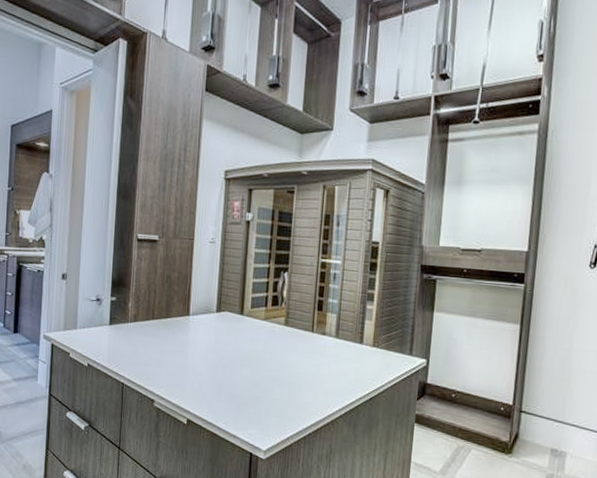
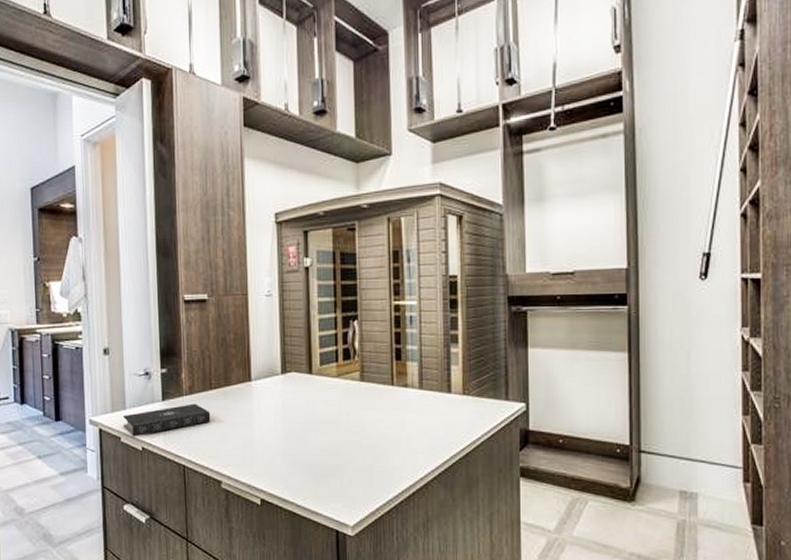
book: none [73,330,151,354] -> present [122,403,211,437]

